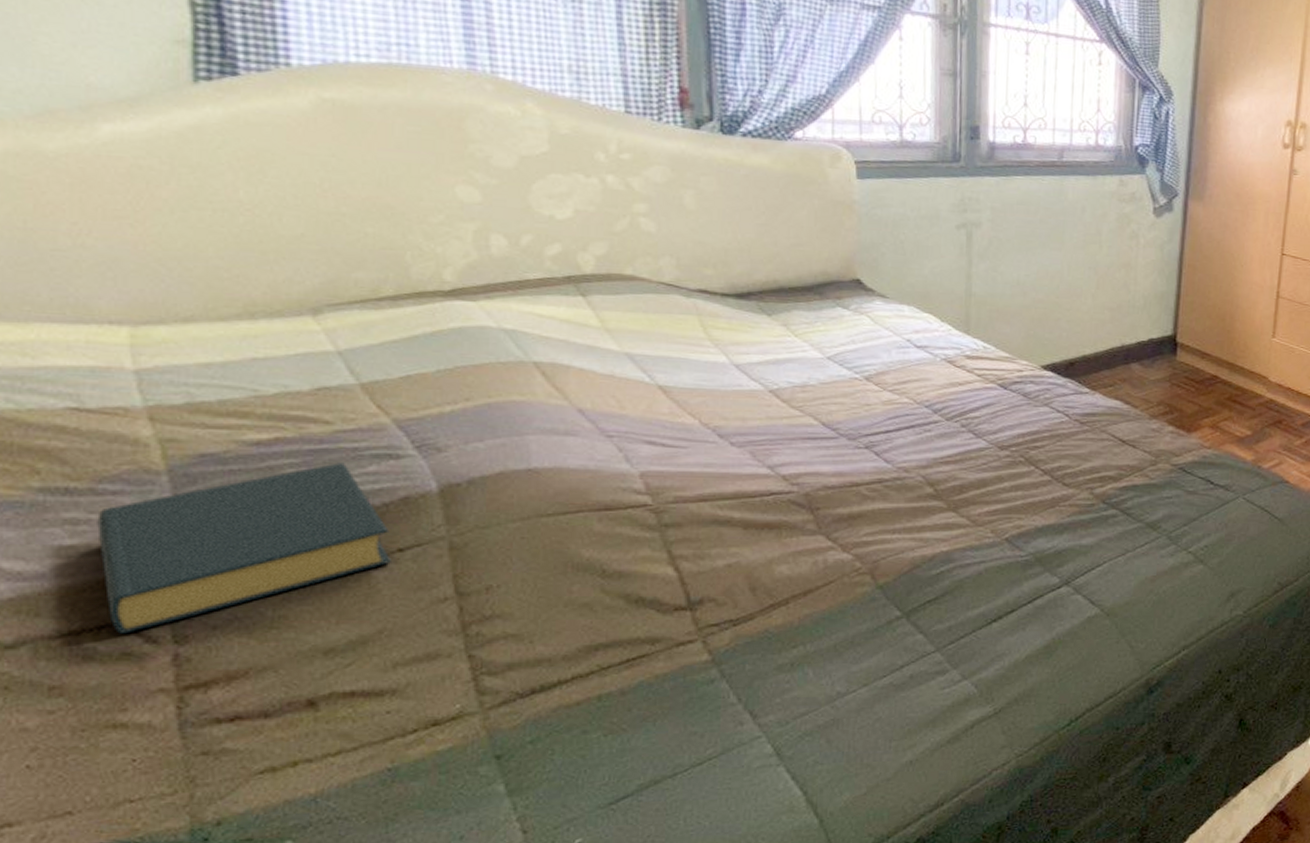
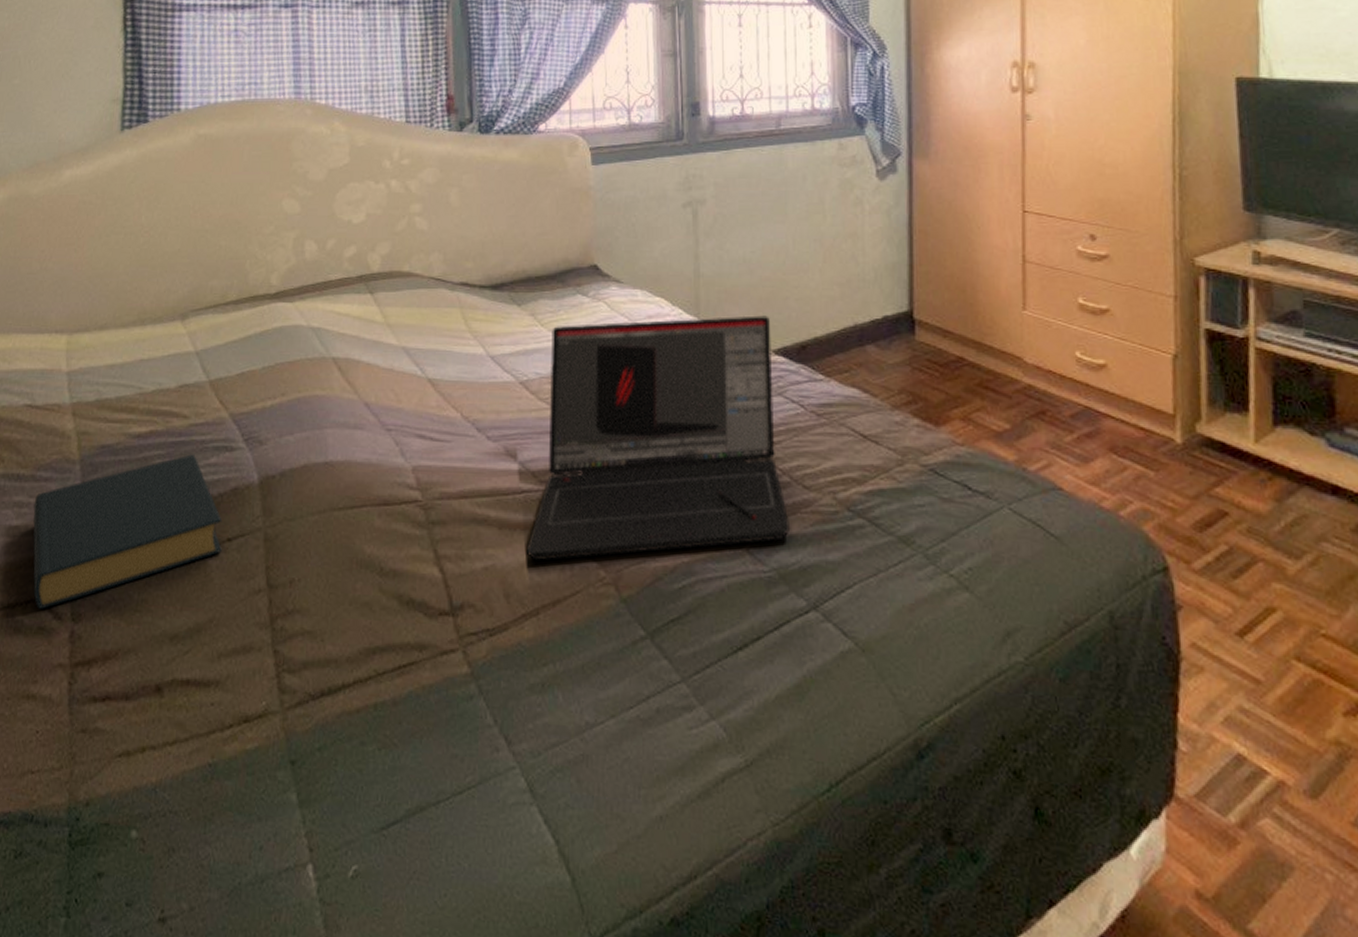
laptop: none [775,333,1049,557] -> present [526,315,791,561]

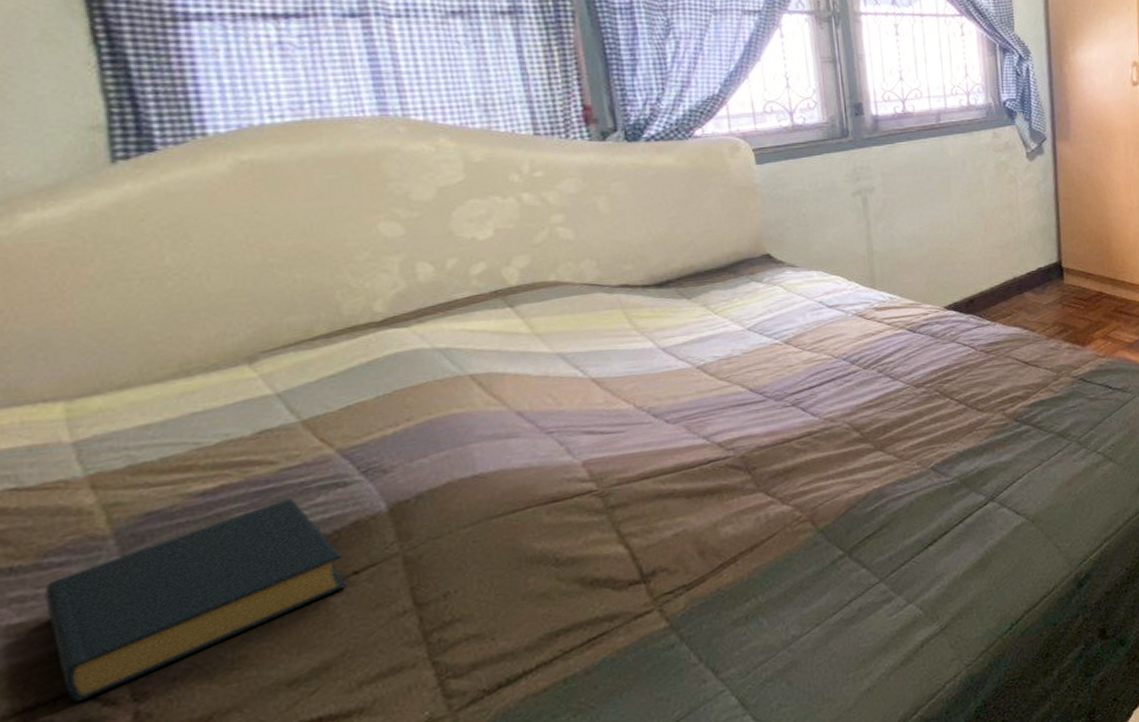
laptop: present [526,315,791,561] -> none [718,279,969,518]

